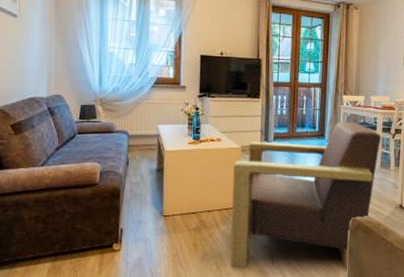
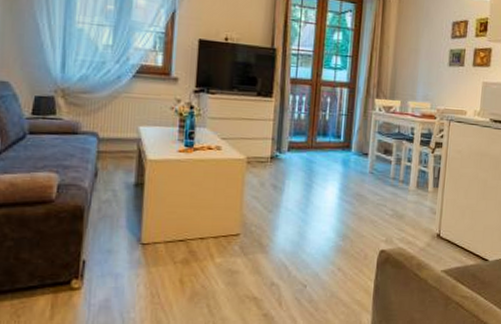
armchair: present [230,121,382,268] -> none [226,130,419,311]

